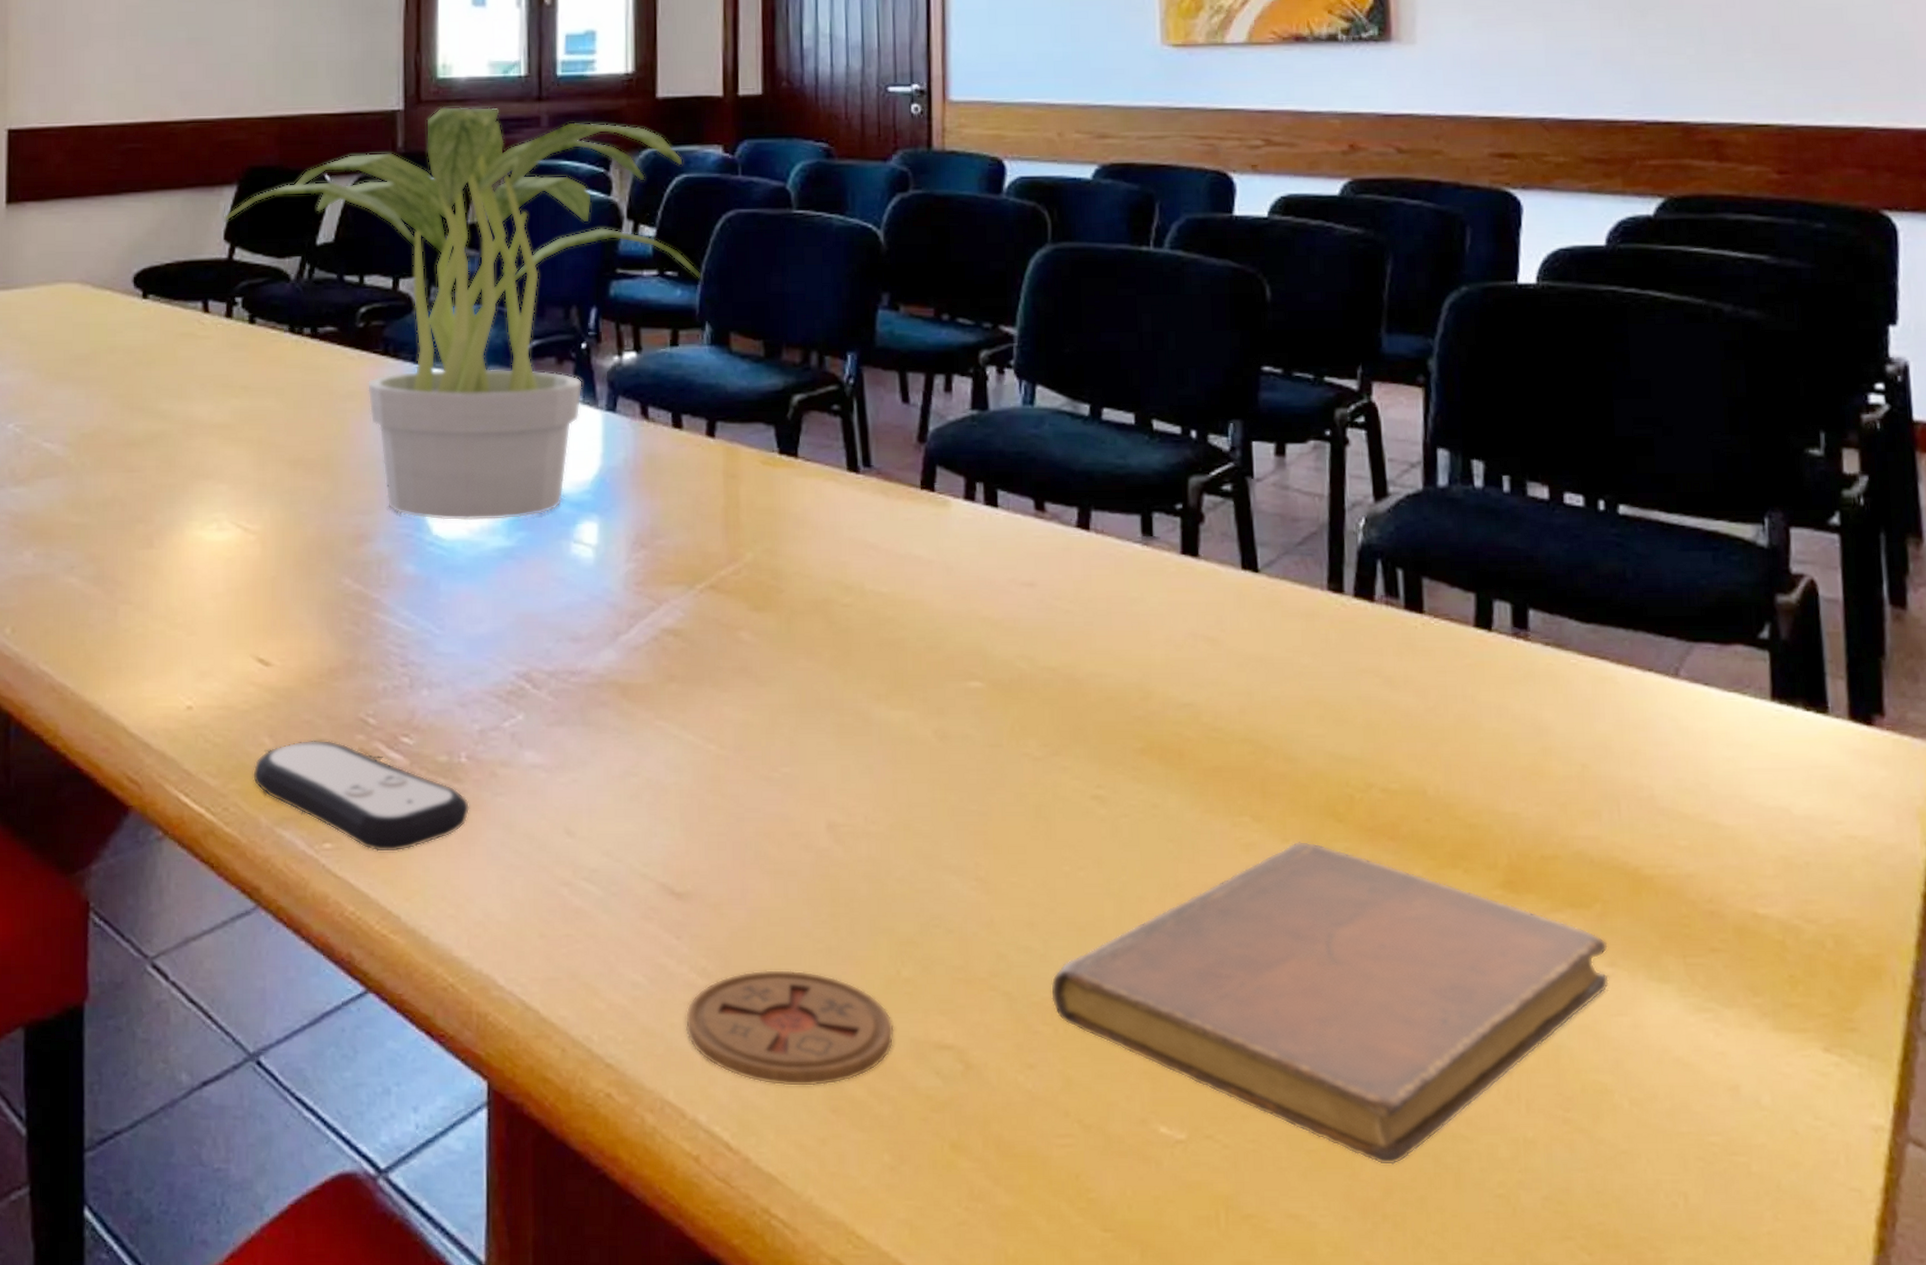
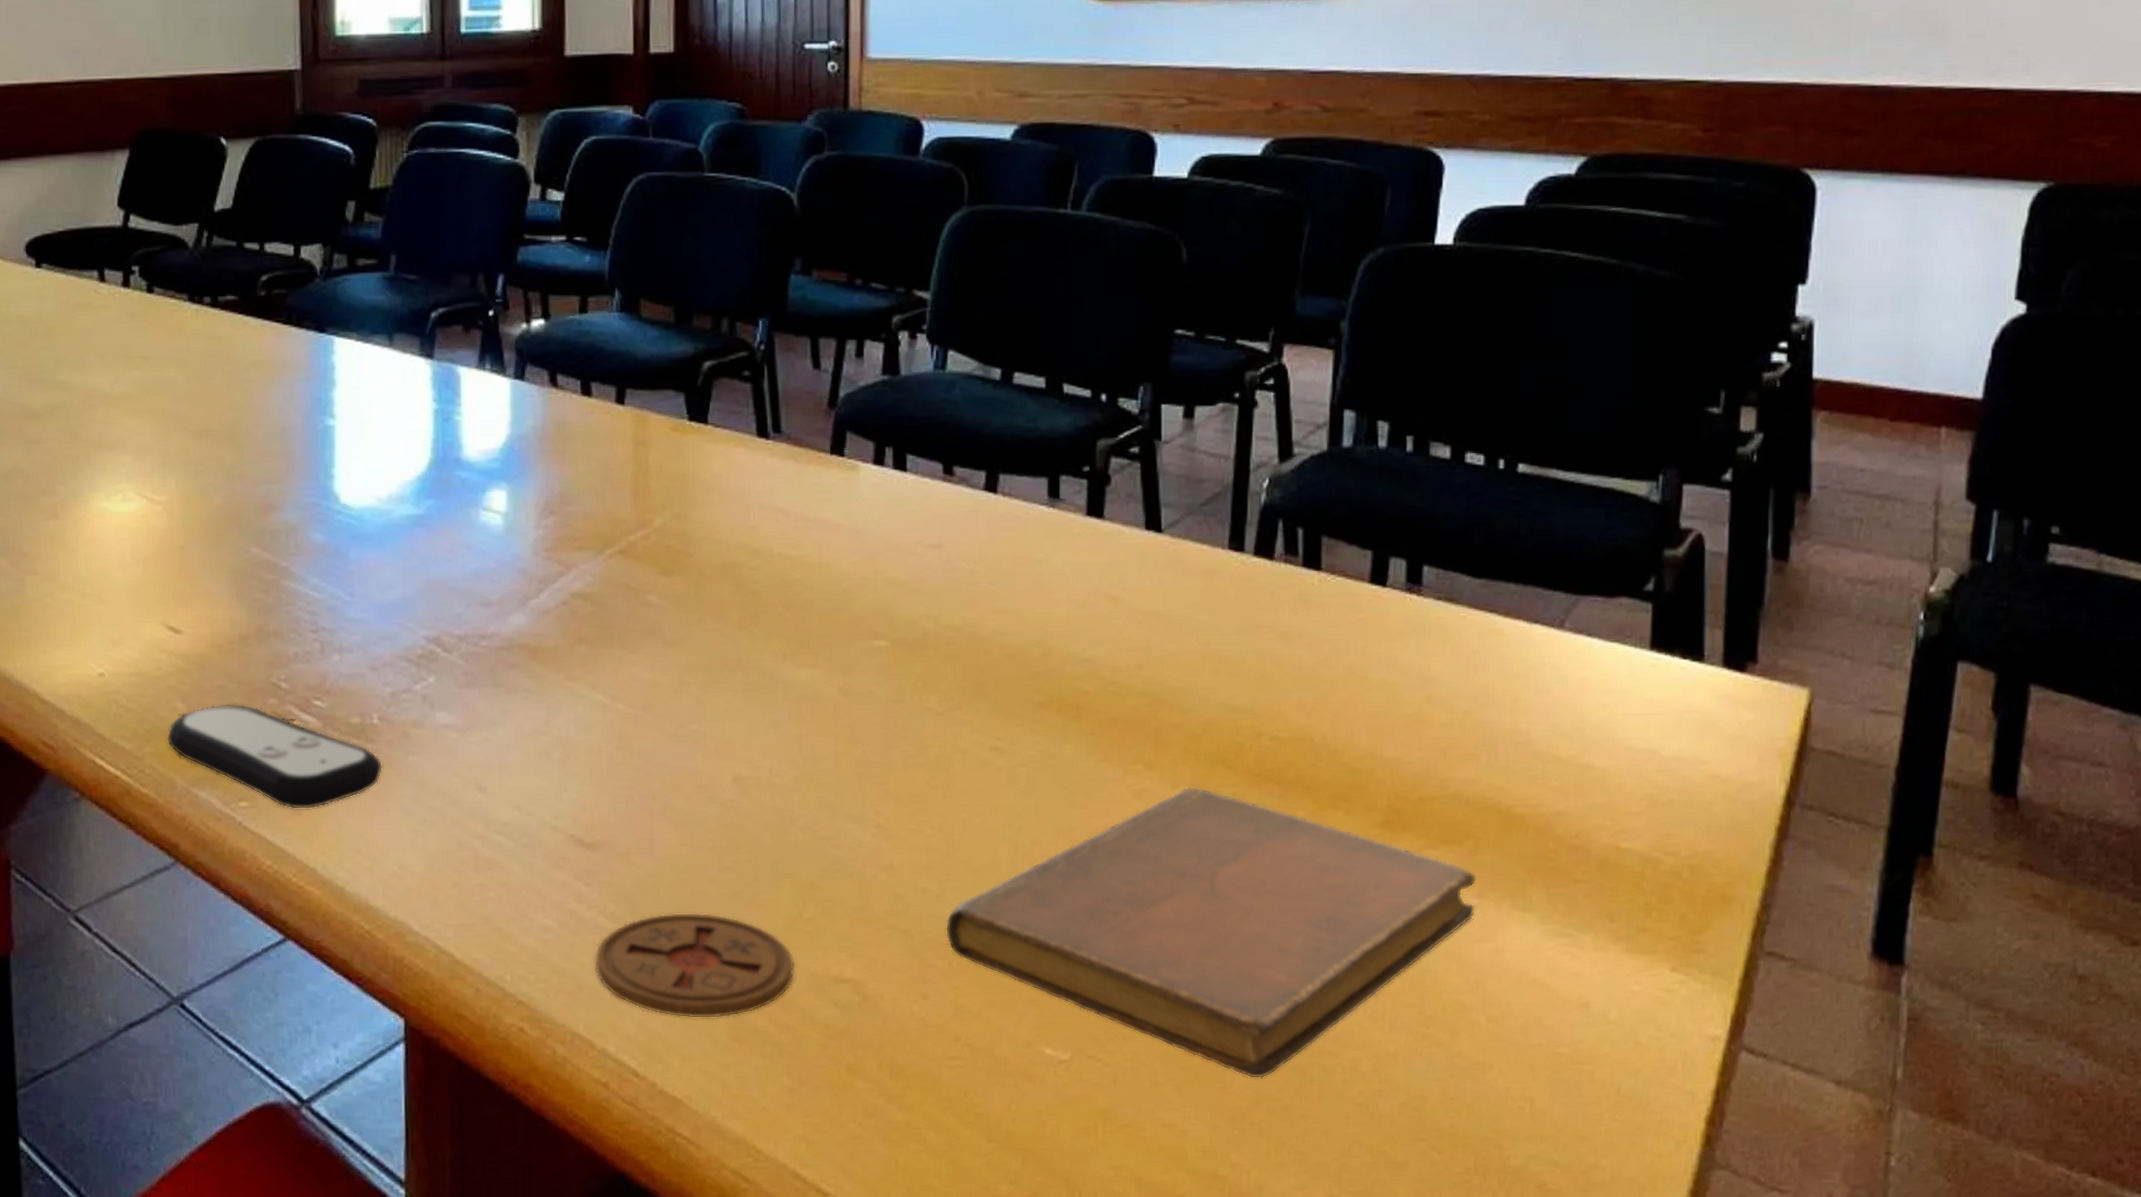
potted plant: present [223,106,700,521] -> none [116,65,610,490]

